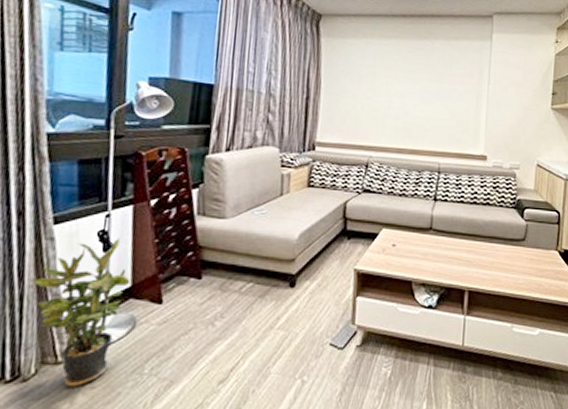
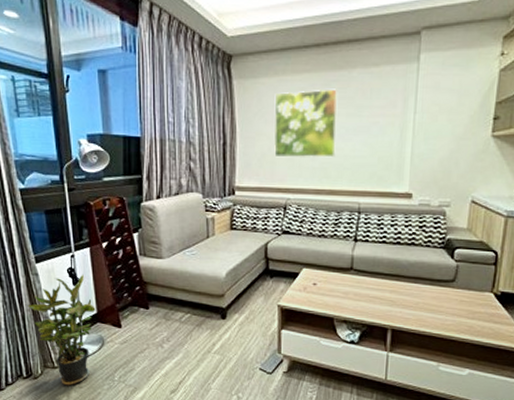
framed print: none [358,54,422,119] -> present [273,89,338,158]

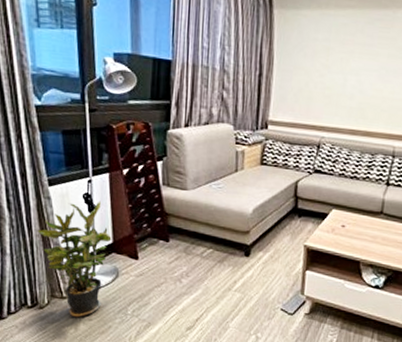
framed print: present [273,89,338,158] -> none [311,26,382,99]

